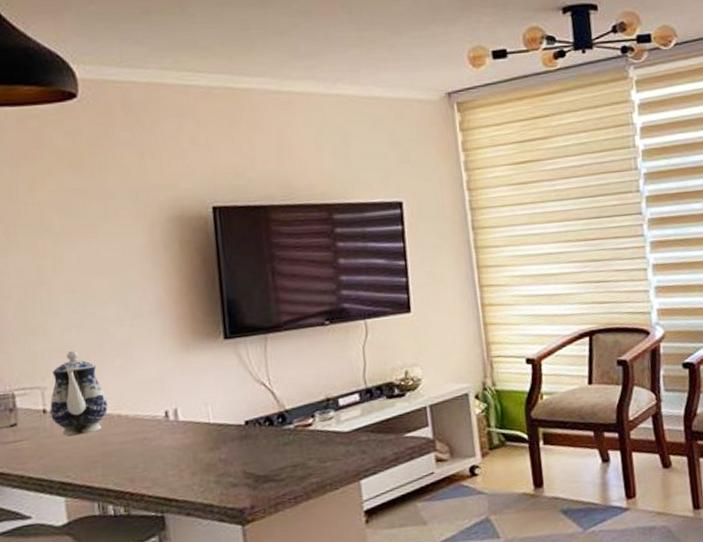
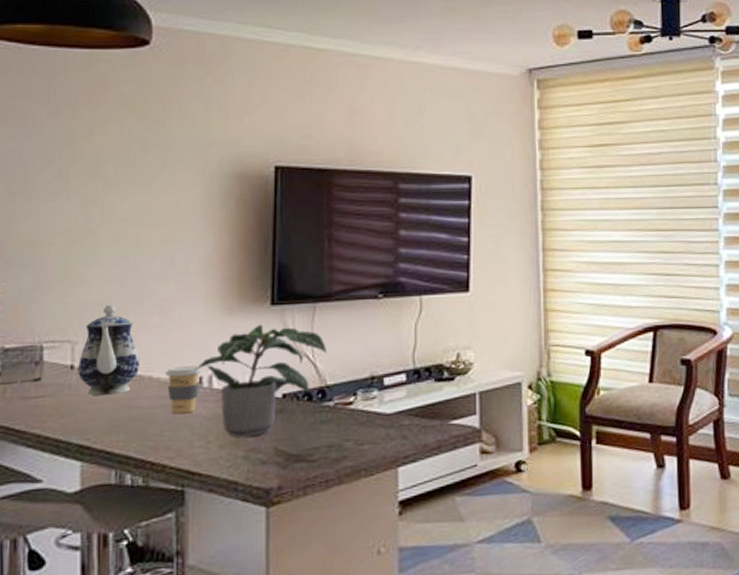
coffee cup: none [133,401,168,448] -> present [166,366,203,414]
potted plant: none [159,358,282,464] -> present [194,324,326,437]

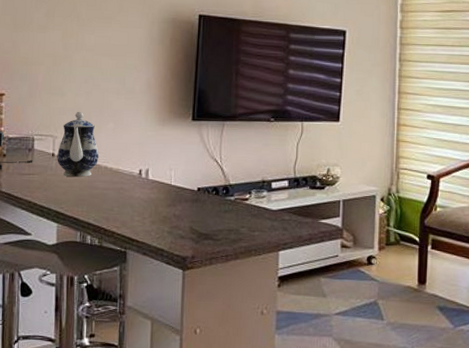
coffee cup: present [166,366,203,414] -> none [116,161,142,196]
potted plant: present [194,324,326,437] -> none [136,134,231,217]

